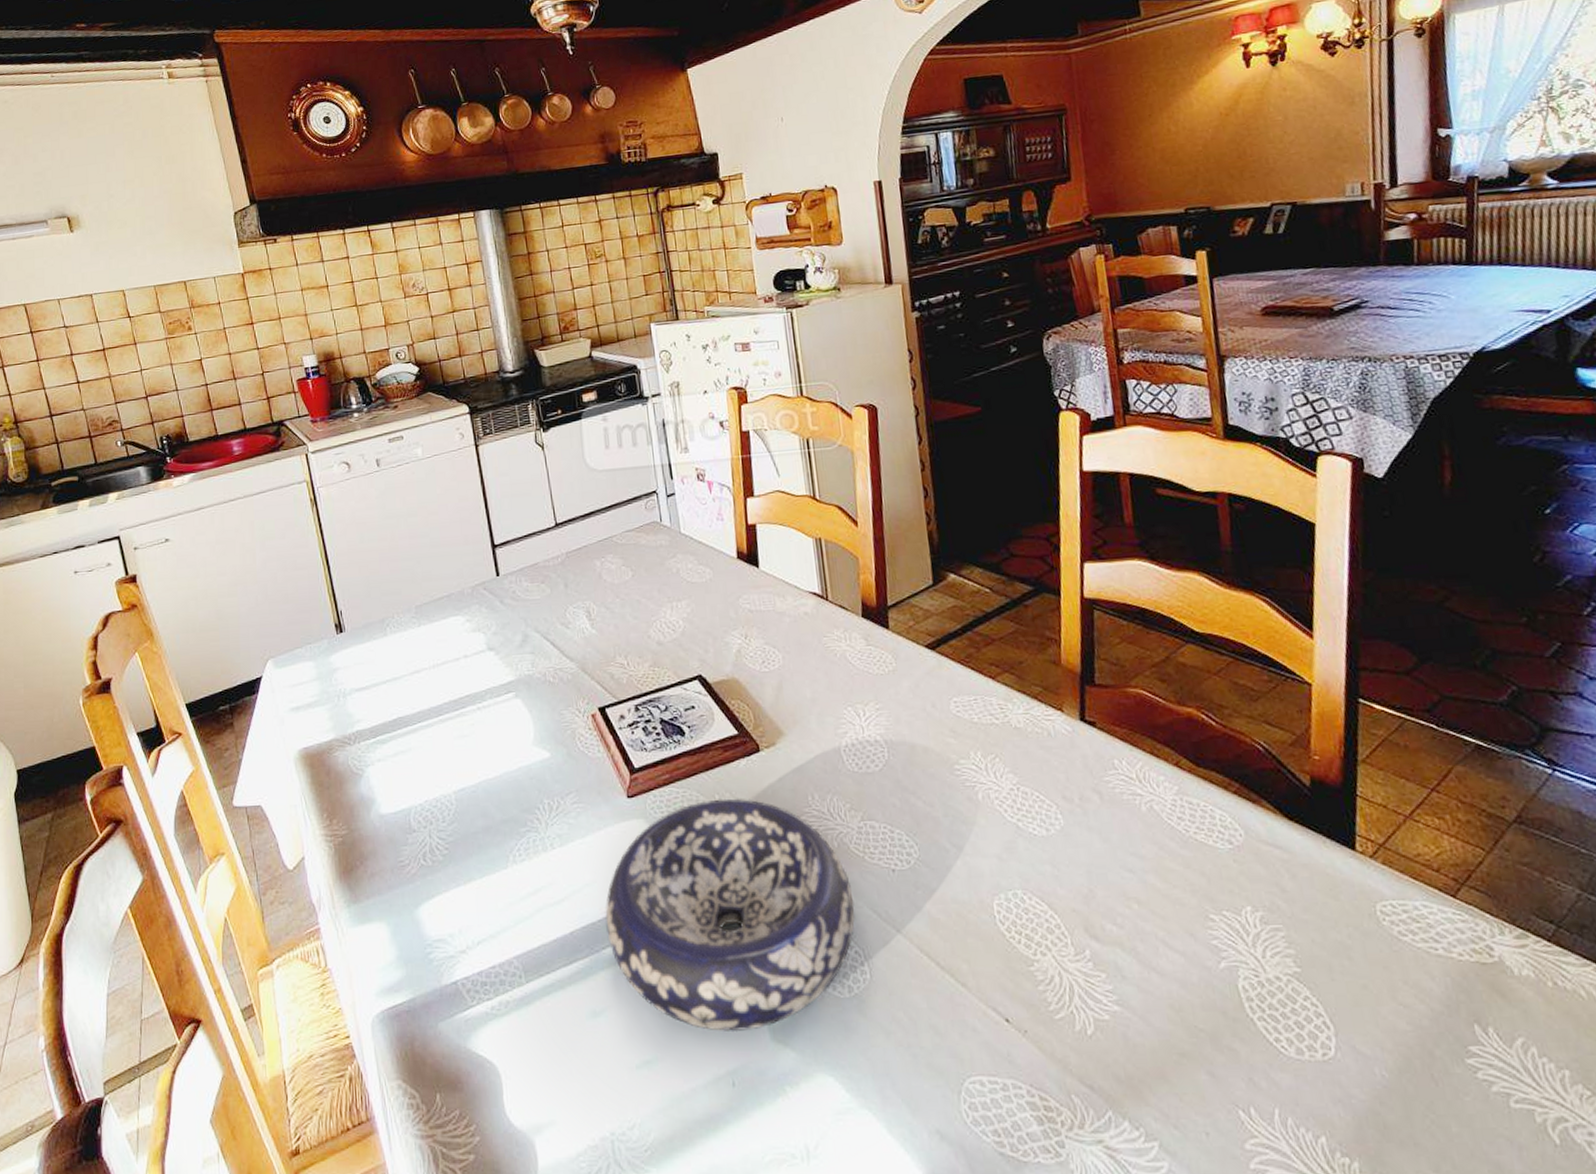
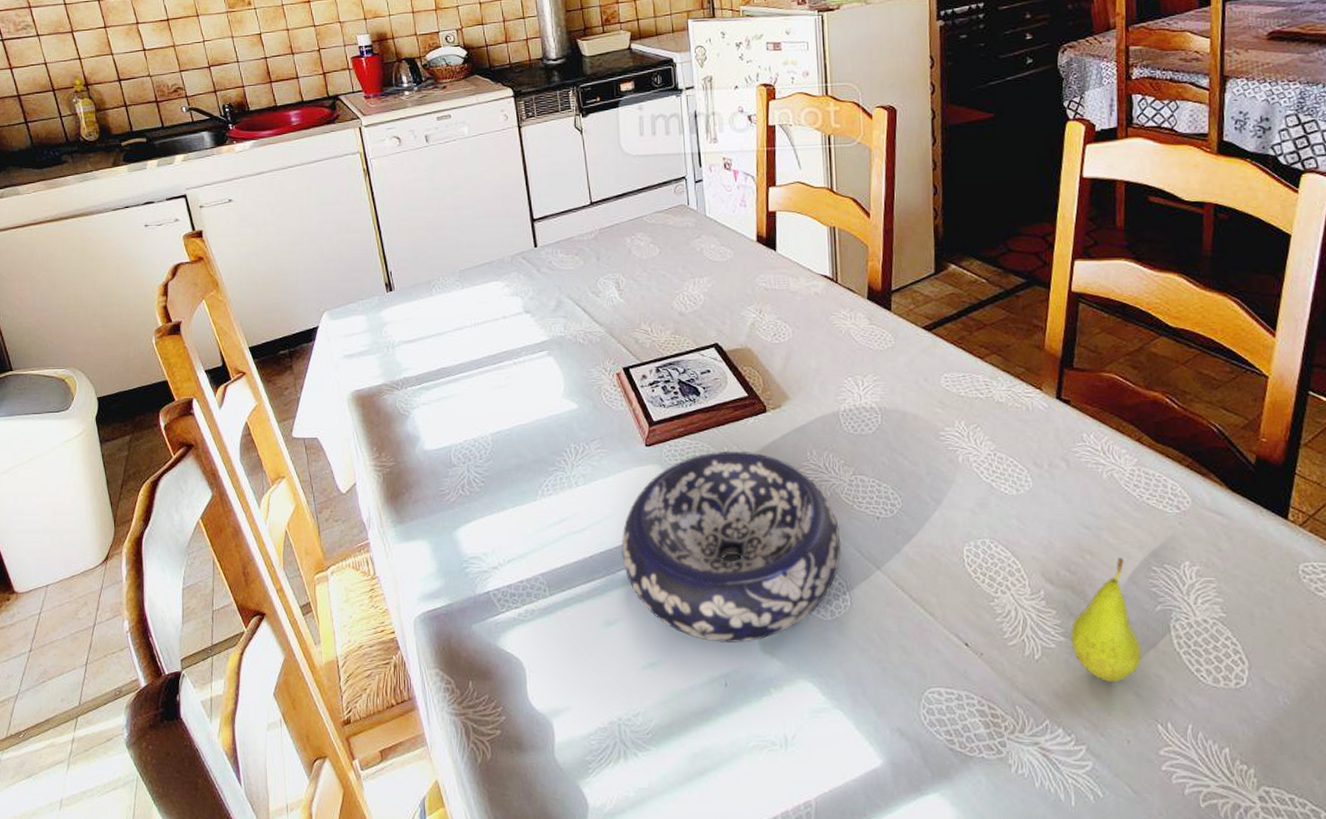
fruit: none [1125,905,1211,1059] -> present [1071,557,1142,682]

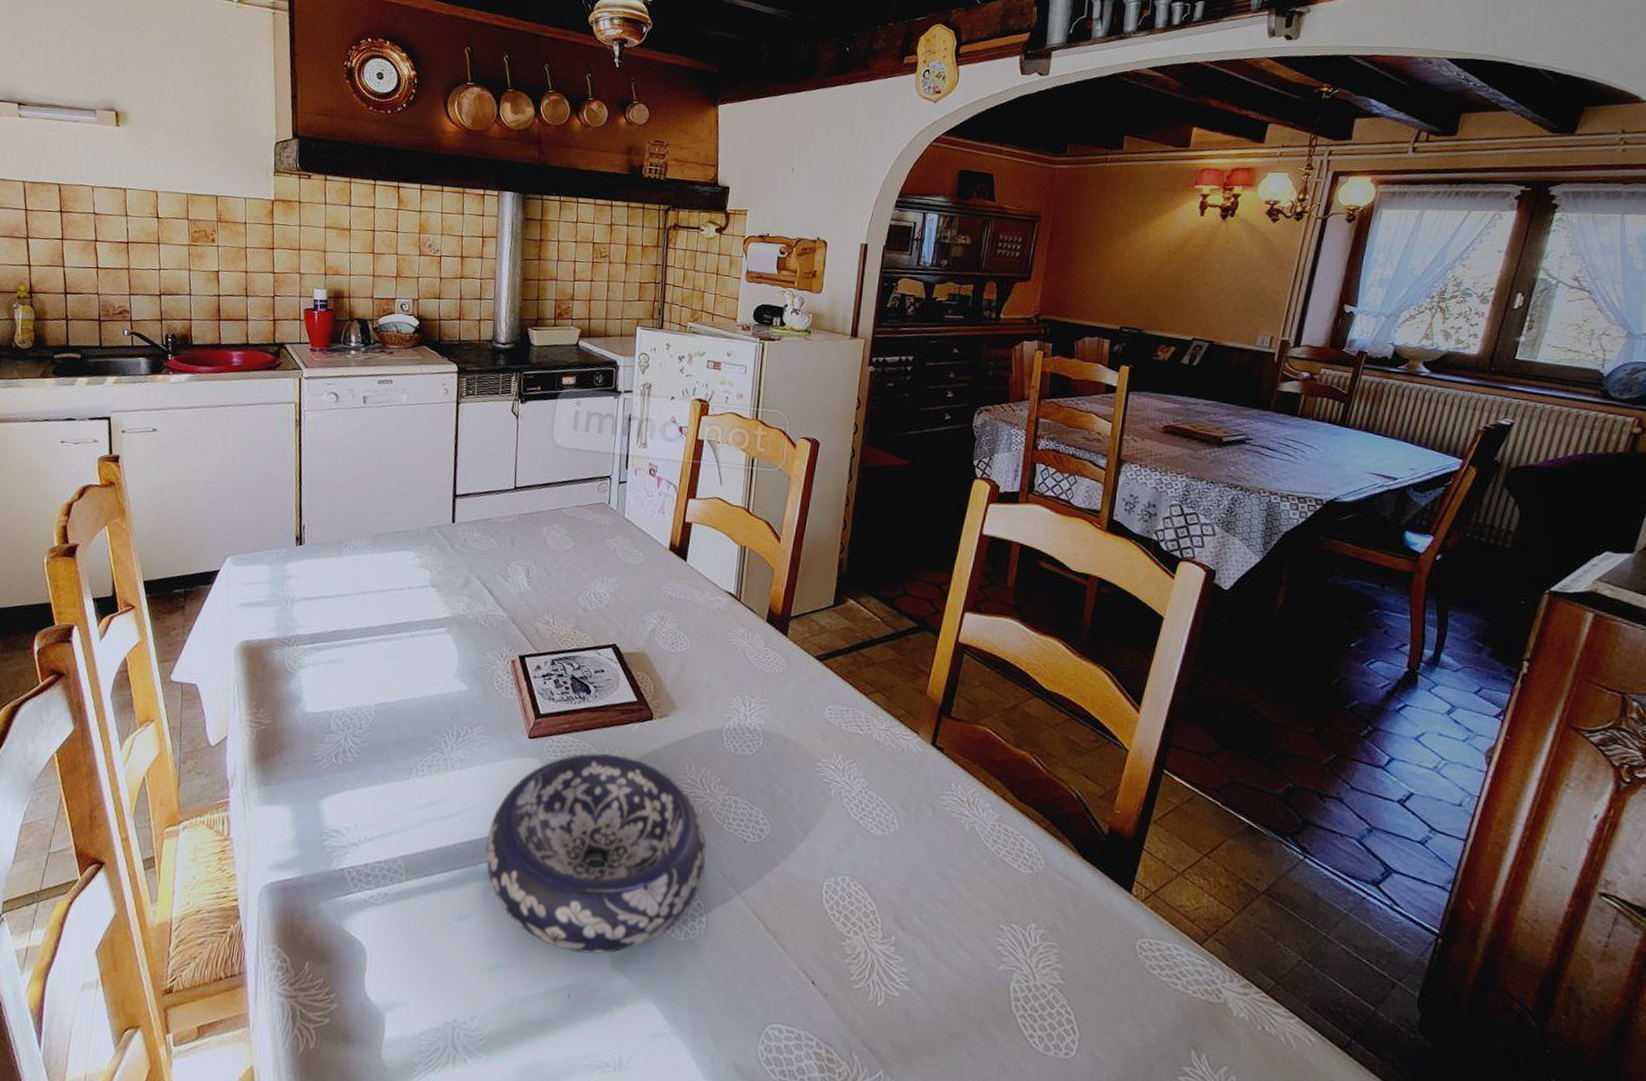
fruit: present [1071,557,1142,682] -> none [914,911,980,1039]

